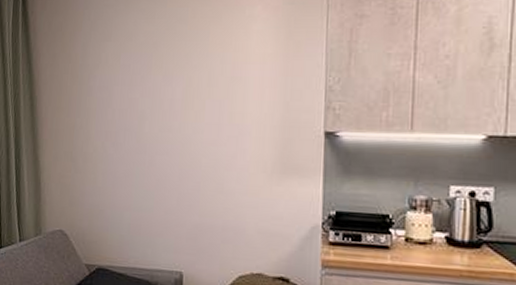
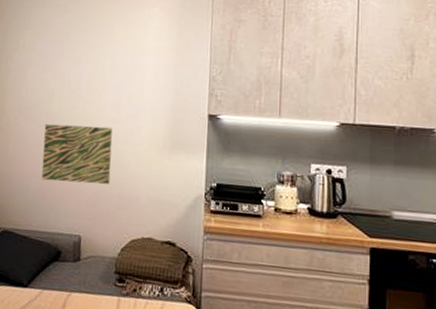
wall art: none [135,149,213,216] -> present [41,124,113,184]

